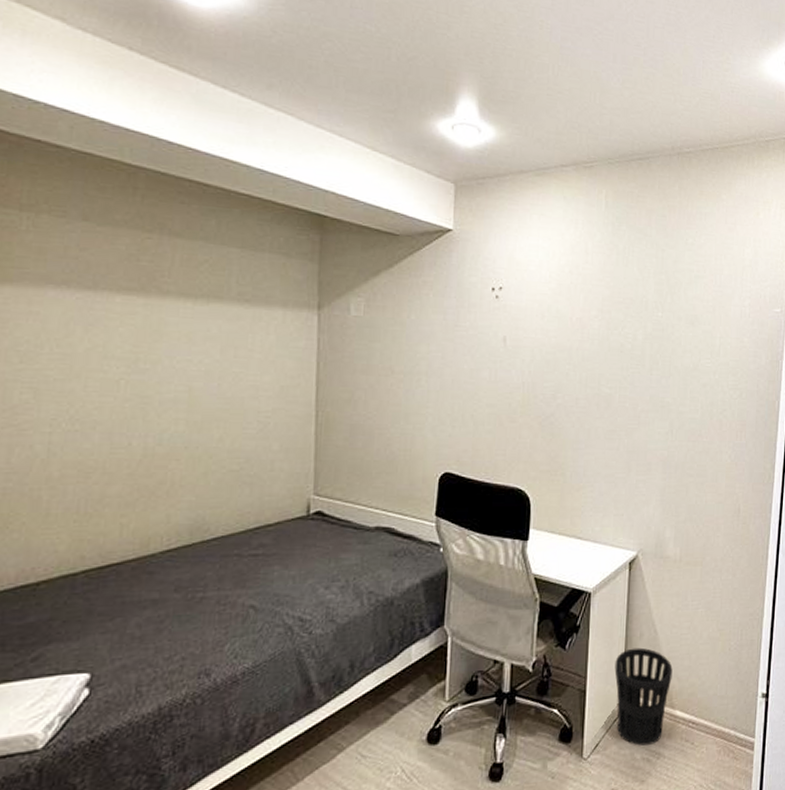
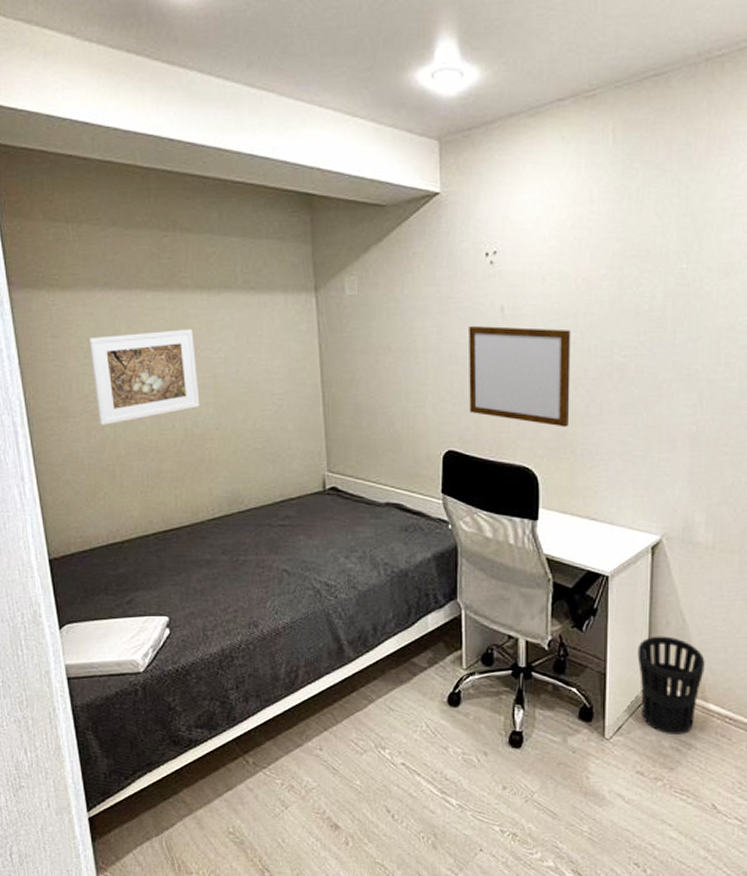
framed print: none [27,337,170,441] -> present [88,329,200,425]
writing board: none [468,353,565,451] -> present [469,325,571,427]

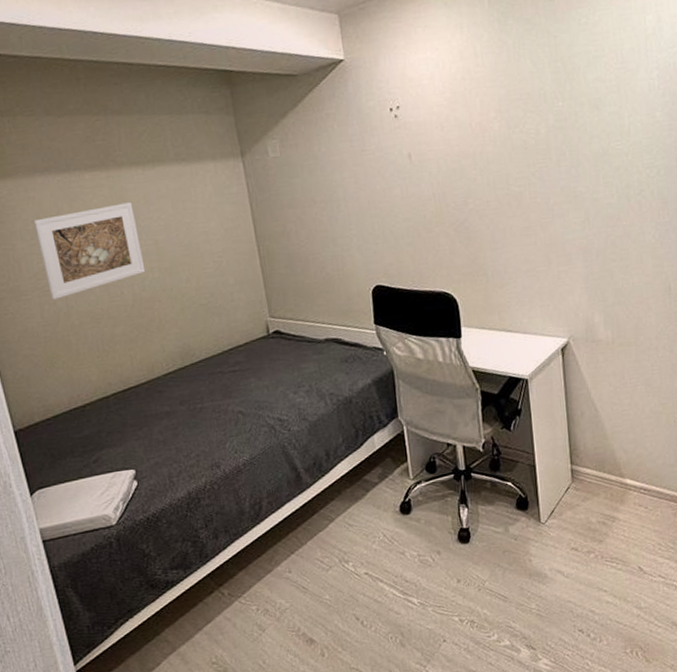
writing board: present [469,325,571,427] -> none [382,168,478,254]
wastebasket: present [637,636,705,735] -> none [559,425,619,511]

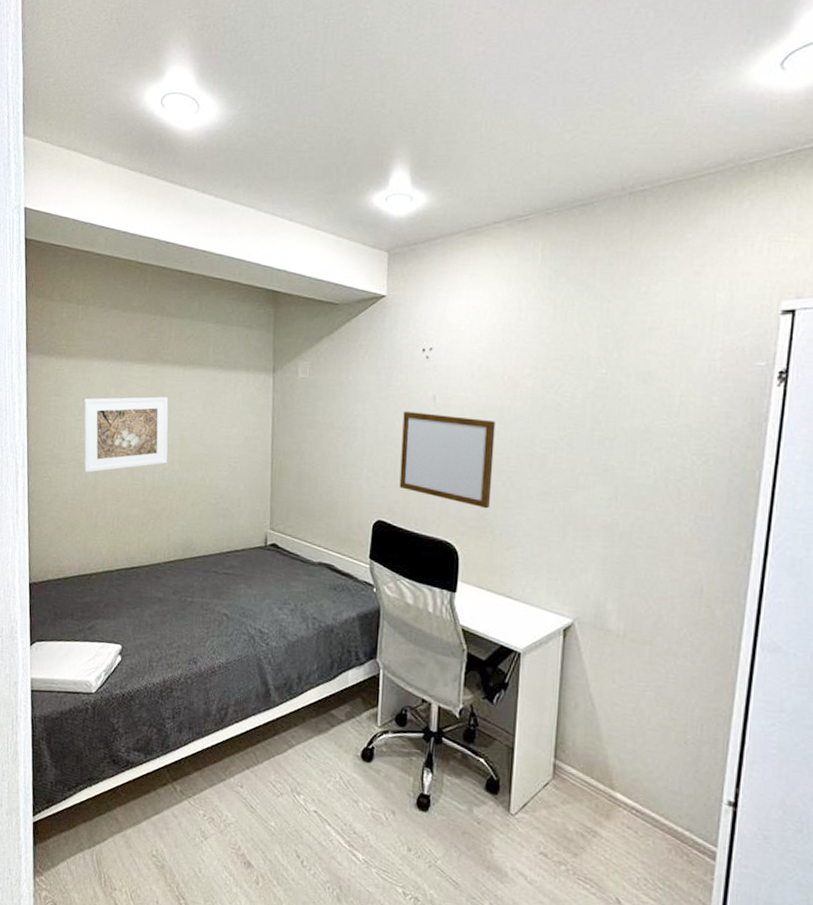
writing board: none [382,168,478,254] -> present [399,410,496,509]

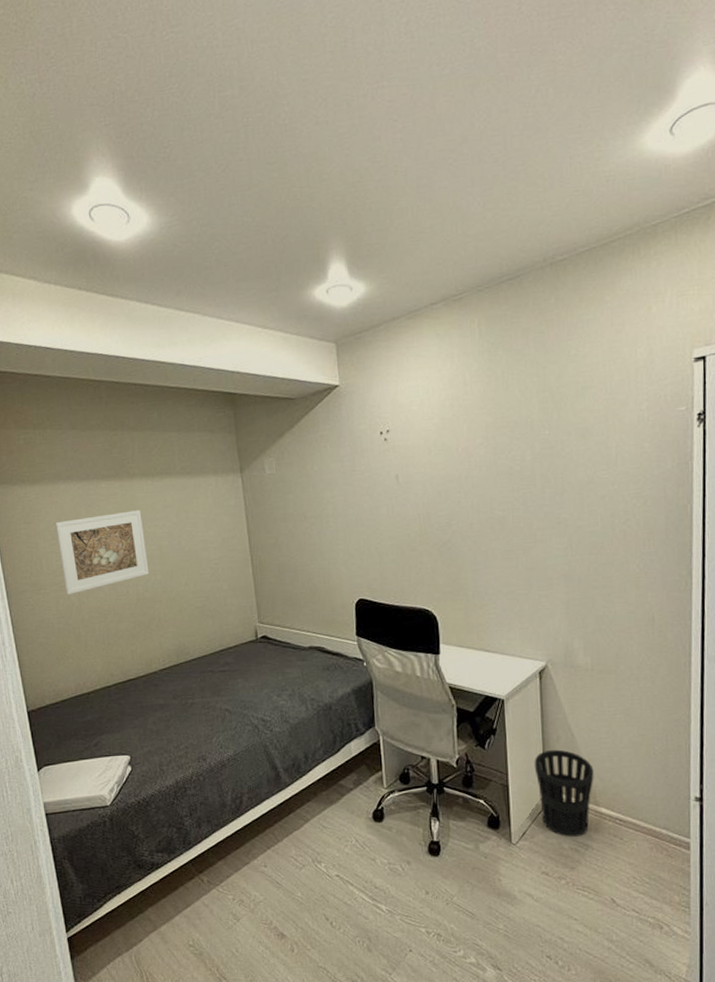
writing board: present [399,410,496,509] -> none [370,491,460,574]
wastebasket: none [545,717,613,821] -> present [534,749,594,837]

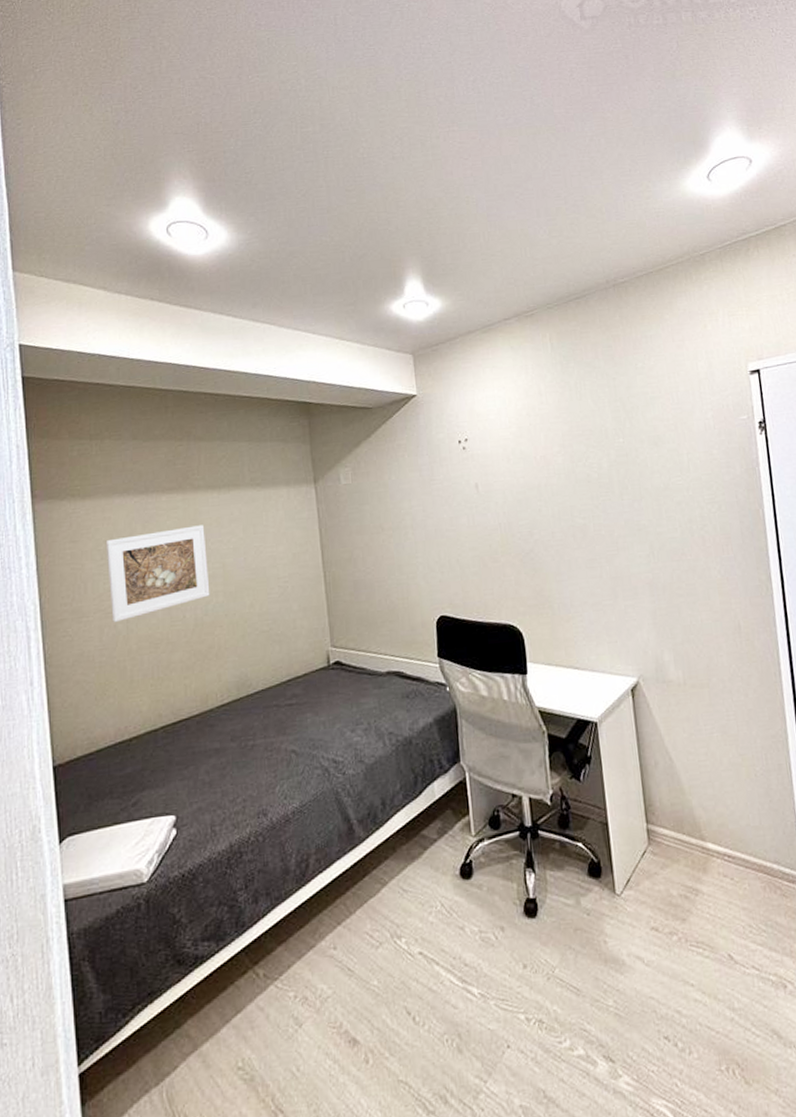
wastebasket: present [534,749,594,837] -> none [633,776,698,882]

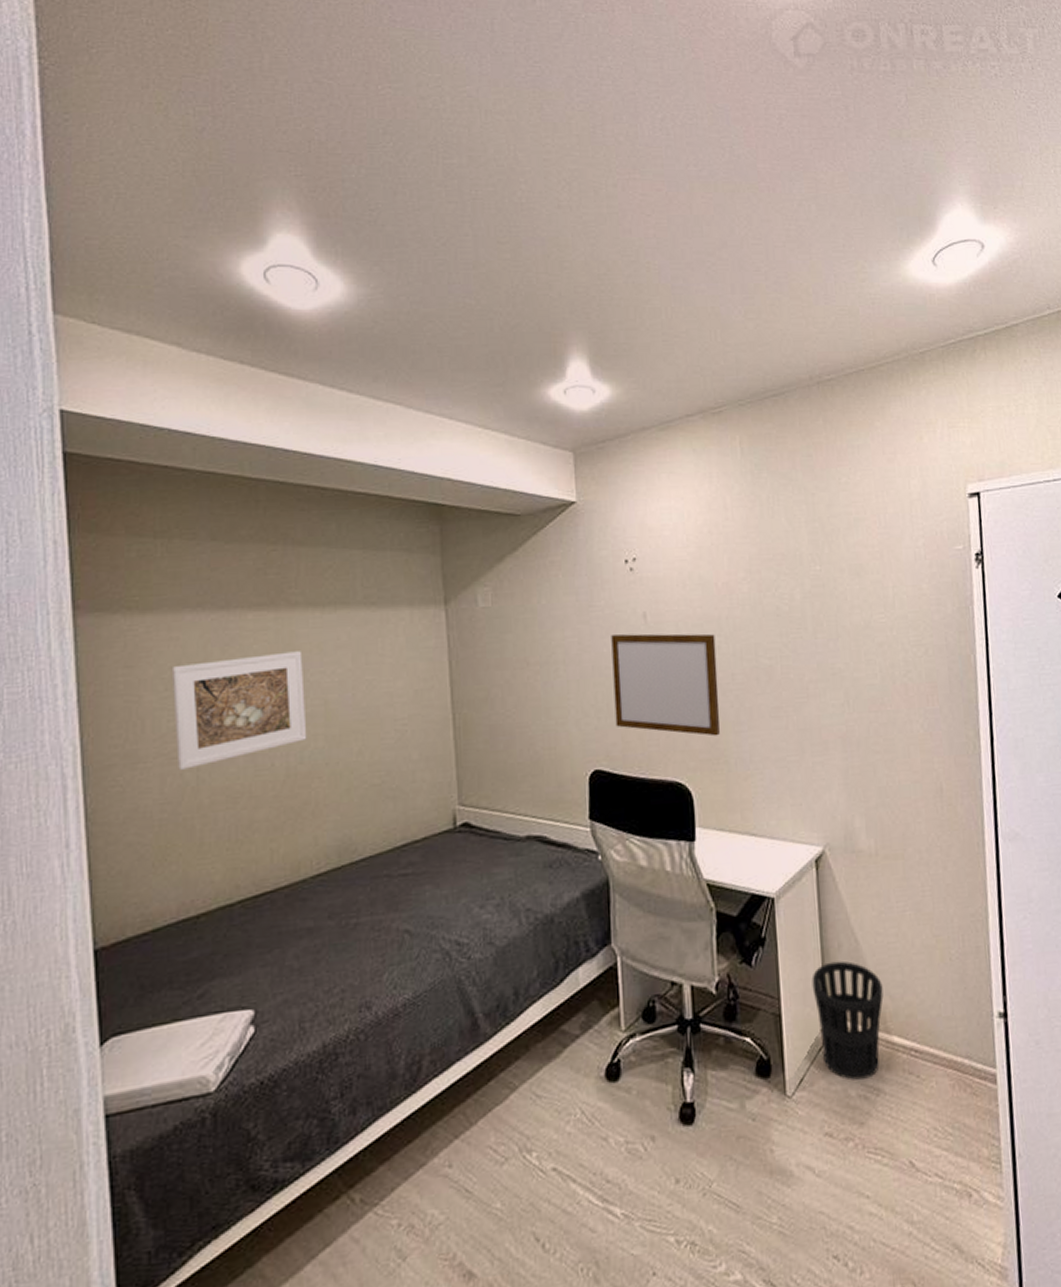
writing board: none [450,499,544,585] -> present [611,633,720,737]
wastebasket: none [633,776,698,882] -> present [811,961,884,1081]

